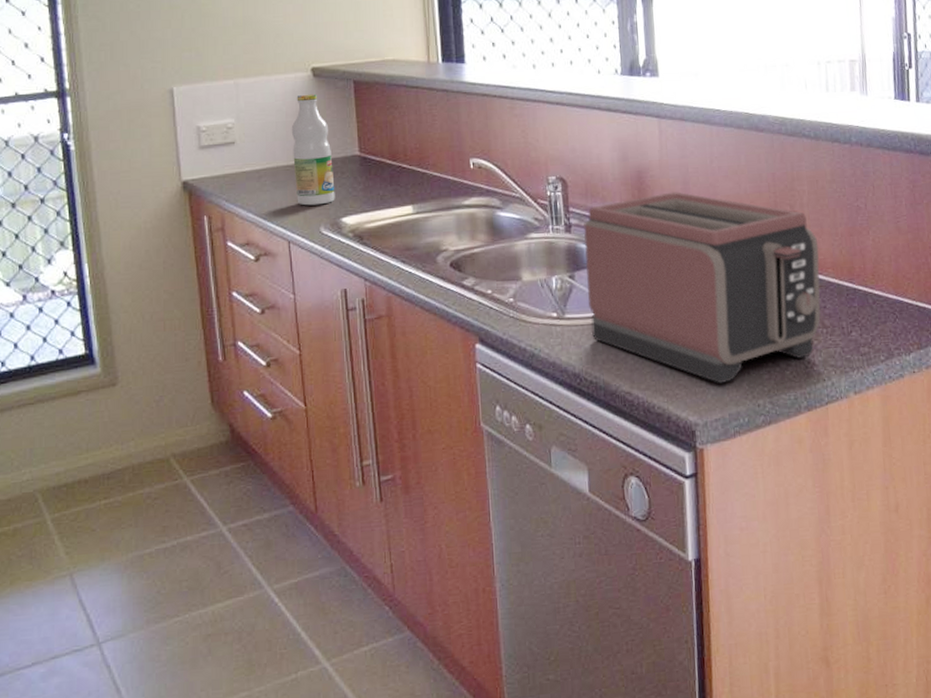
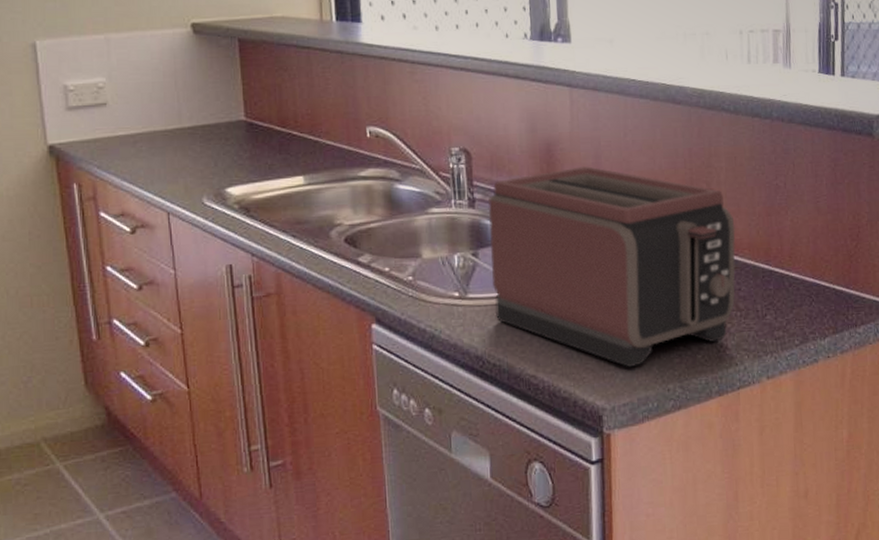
bottle: present [291,94,335,206] -> none [169,52,219,174]

